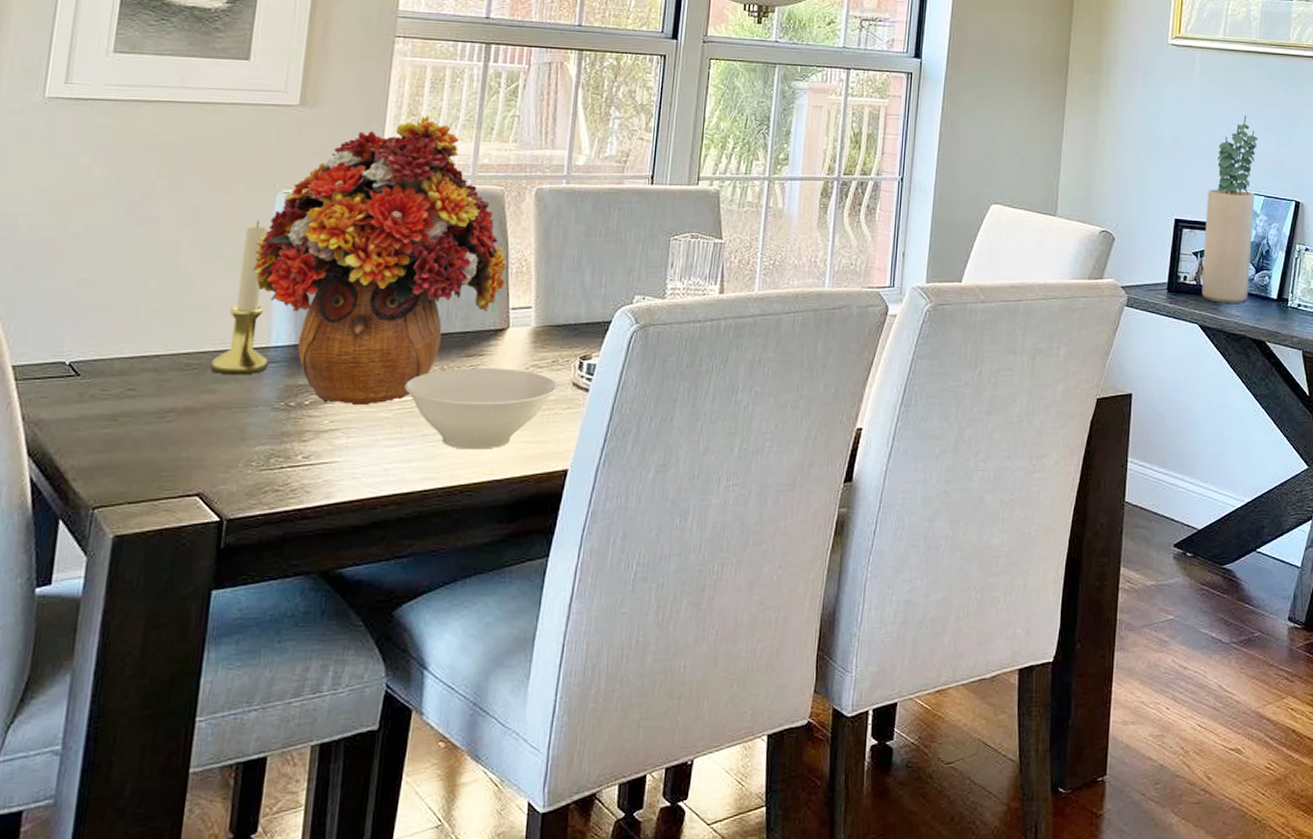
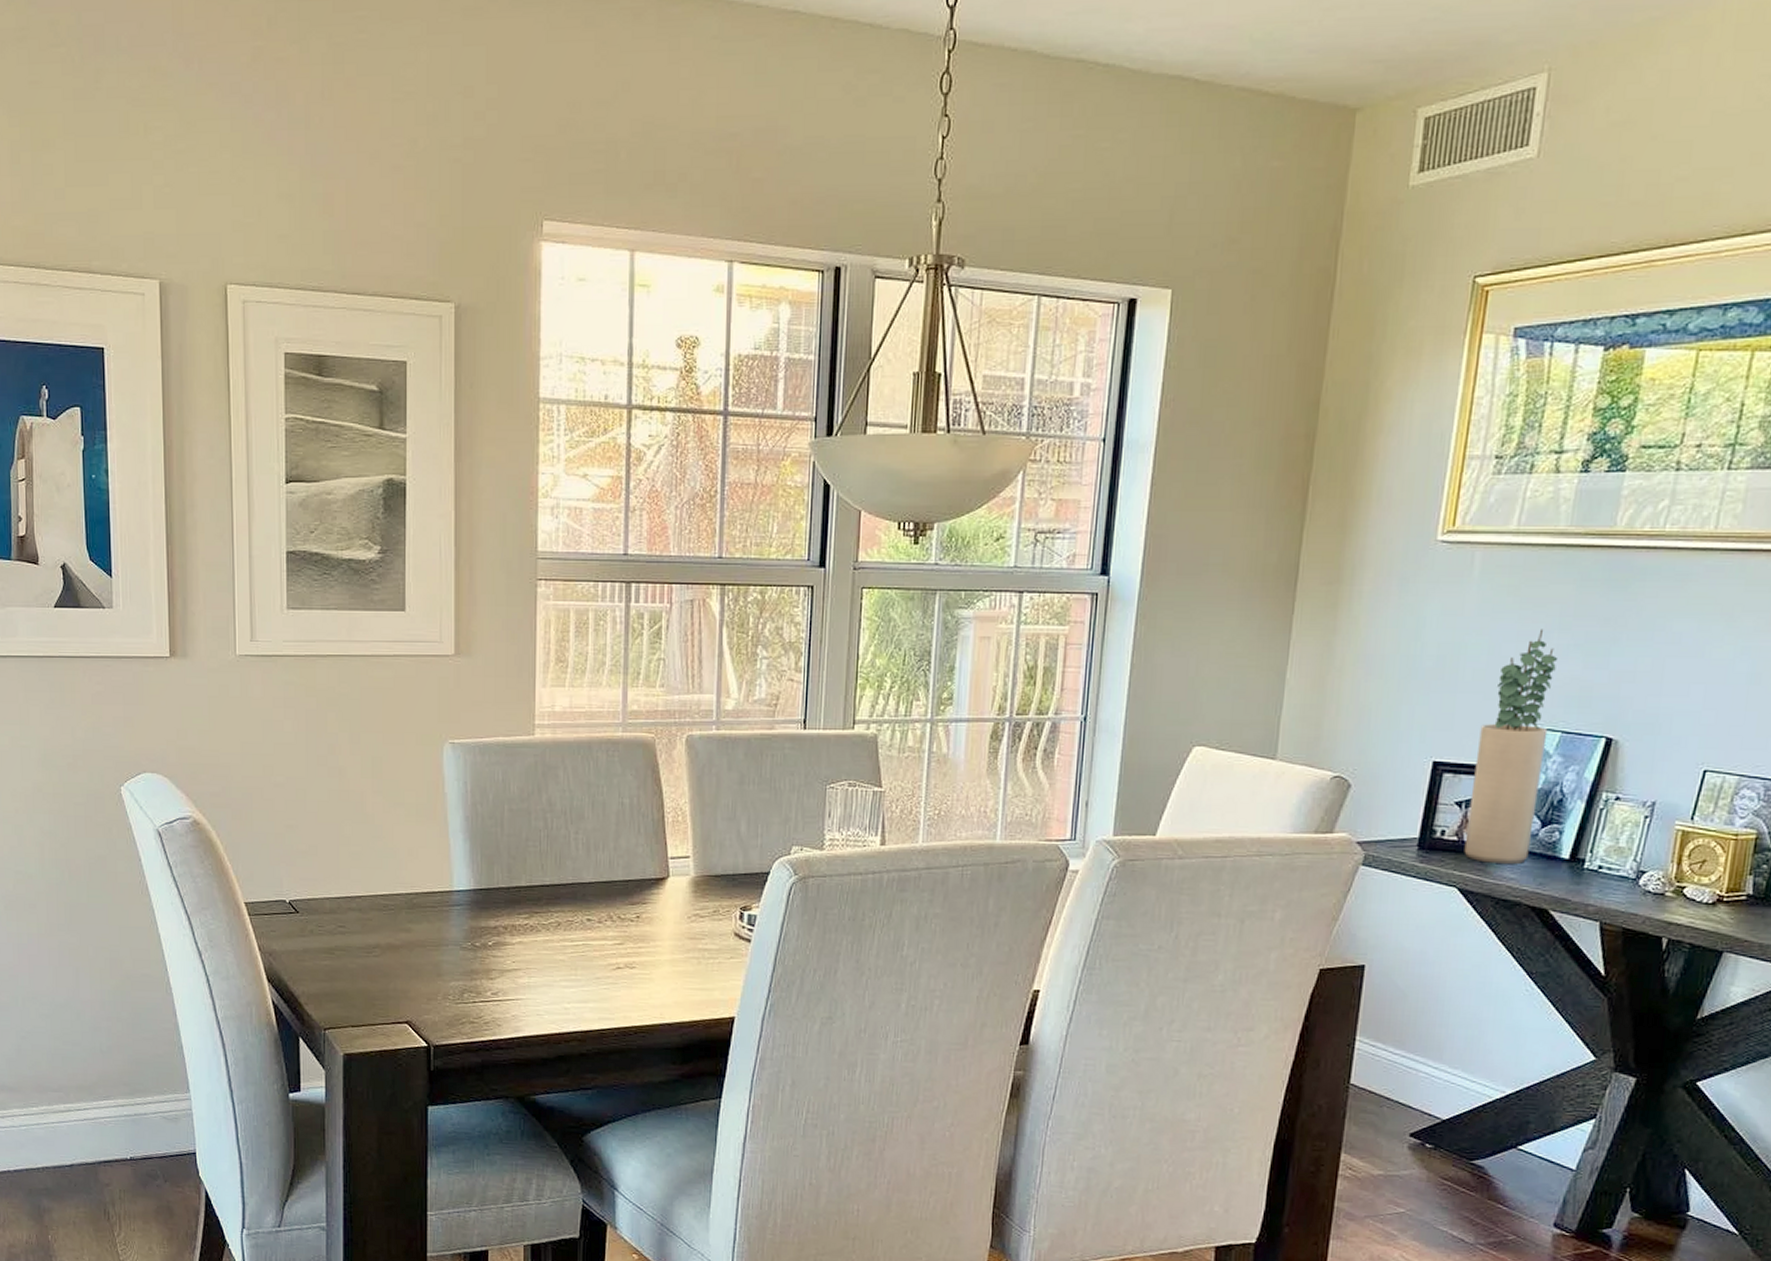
candle holder: present [210,221,270,375] -> none [404,770,454,916]
flower arrangement: present [253,115,507,405] -> none [431,661,663,947]
bowl: present [404,368,559,450] -> none [575,915,721,994]

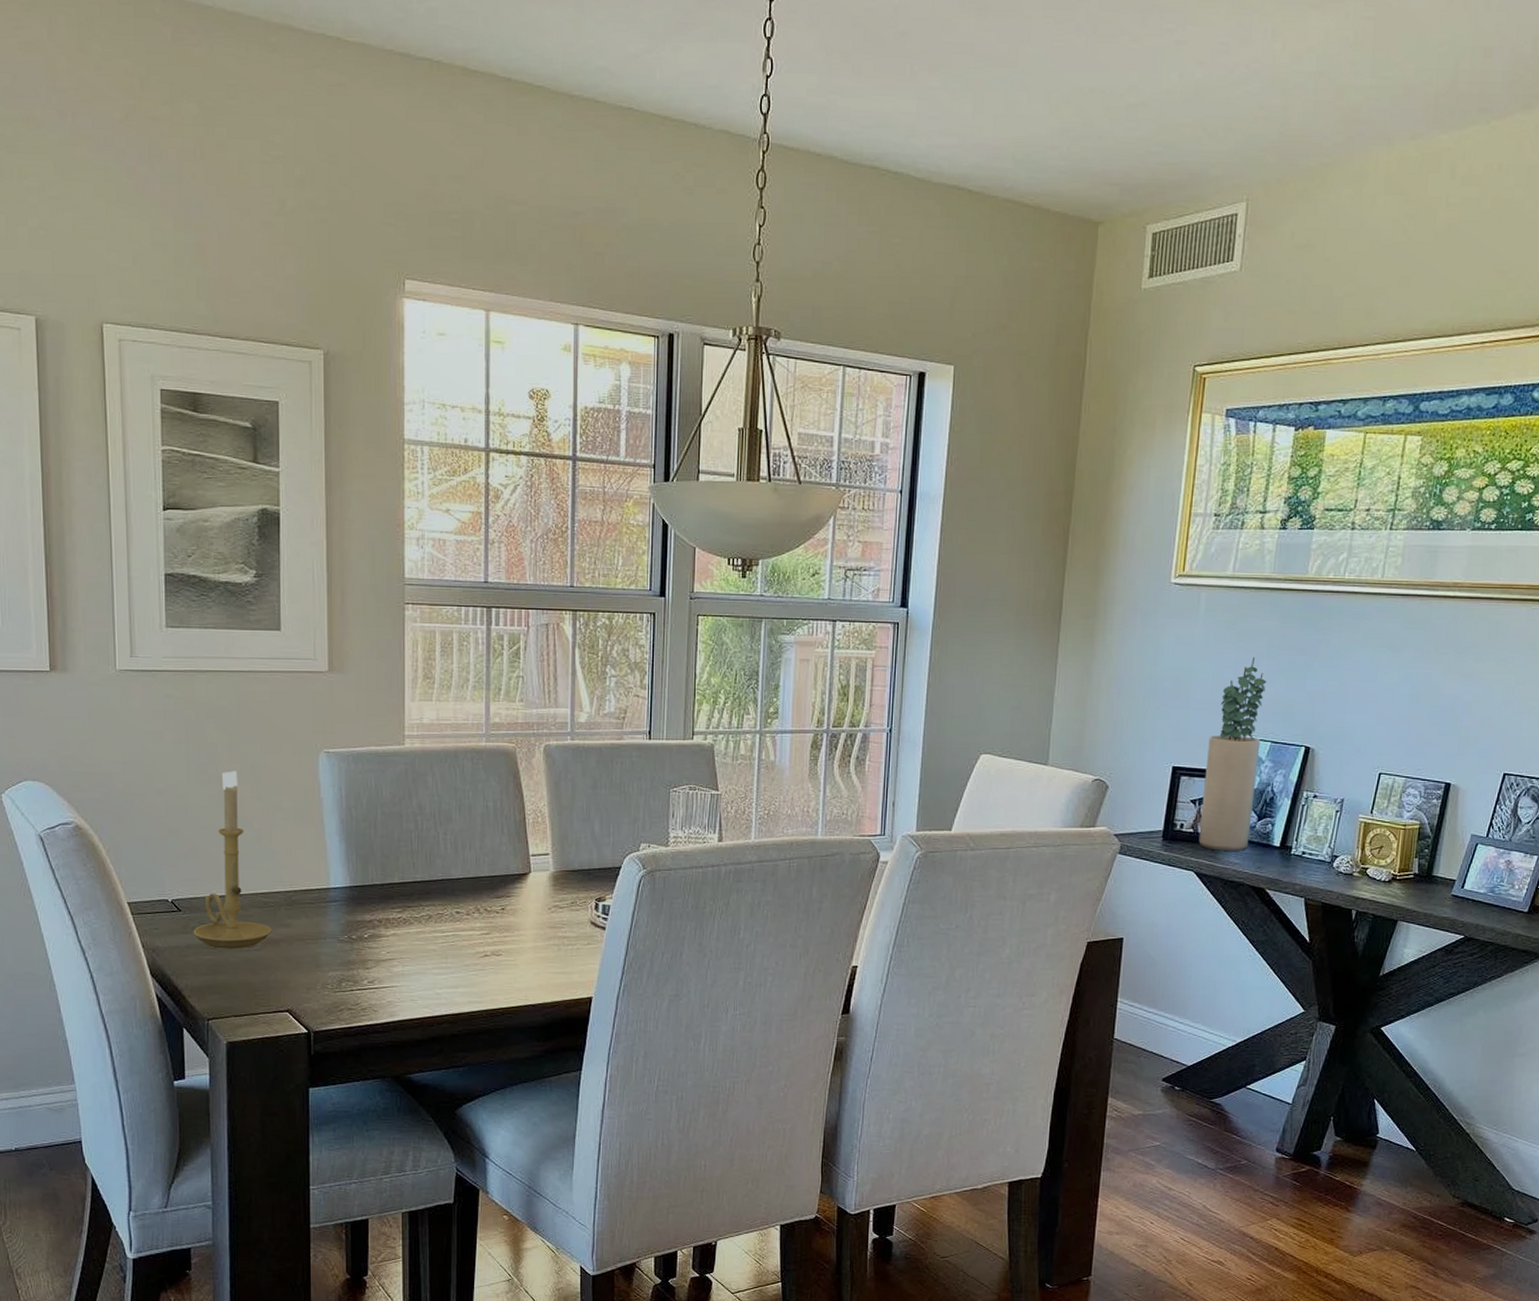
candle holder: none [311,763,391,955] -> present [193,771,272,949]

